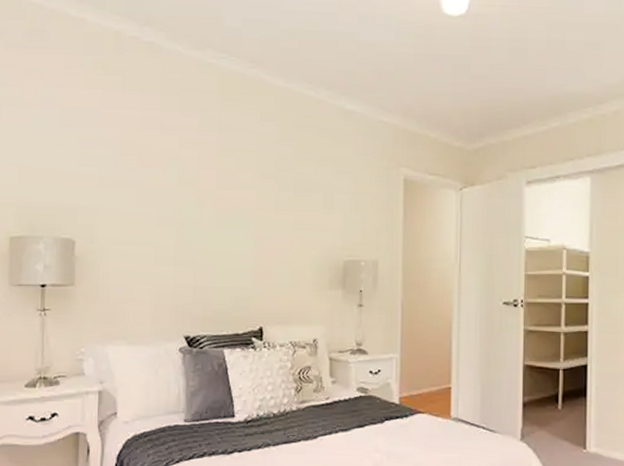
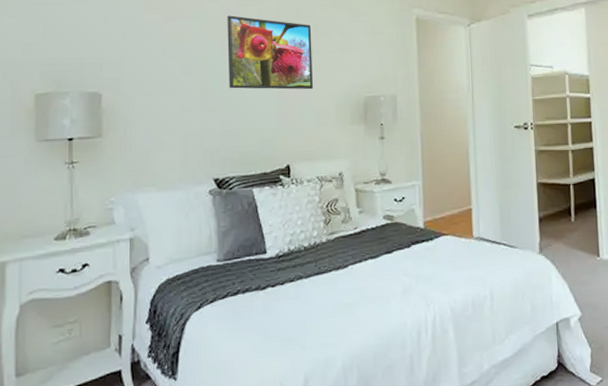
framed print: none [204,165,292,250] -> present [227,15,313,90]

